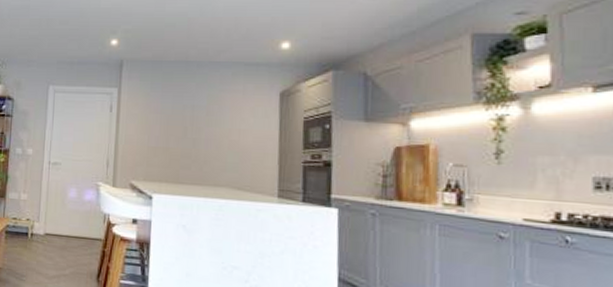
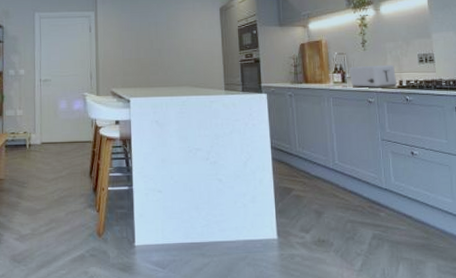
toaster: none [469,185,552,222] -> present [349,64,397,89]

